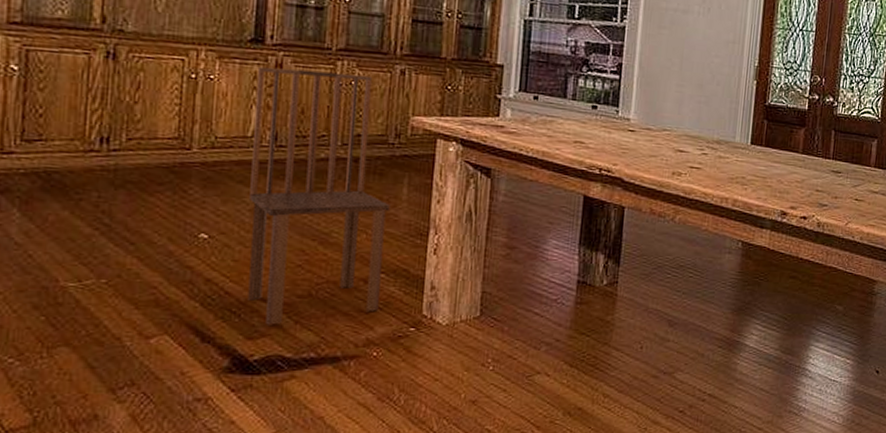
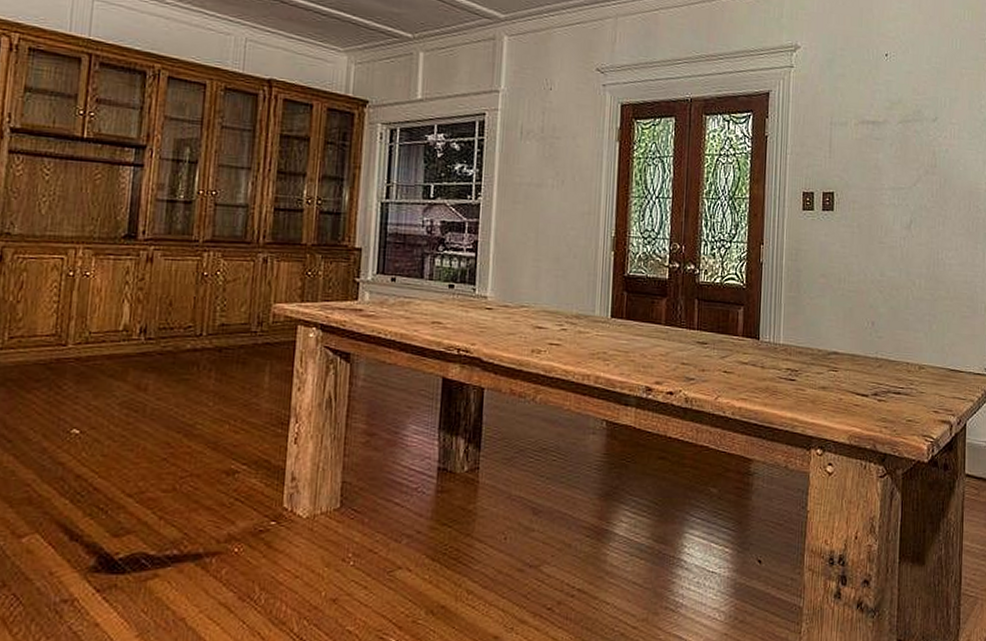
dining chair: present [248,66,390,325] -> none [115,261,252,521]

